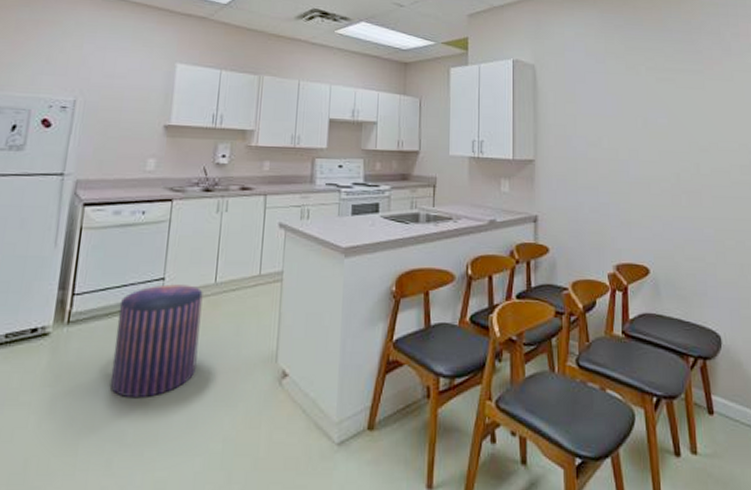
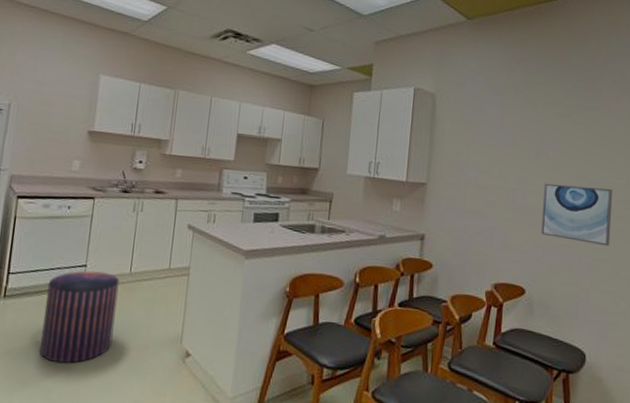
wall art: none [655,151,731,215] -> present [541,183,613,247]

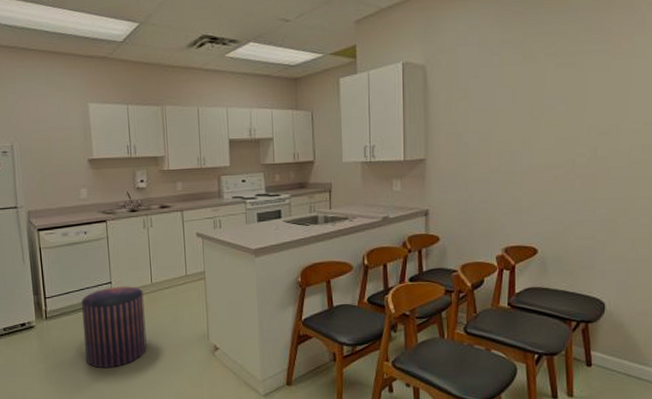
wall art: present [541,183,613,247] -> none [550,134,628,195]

